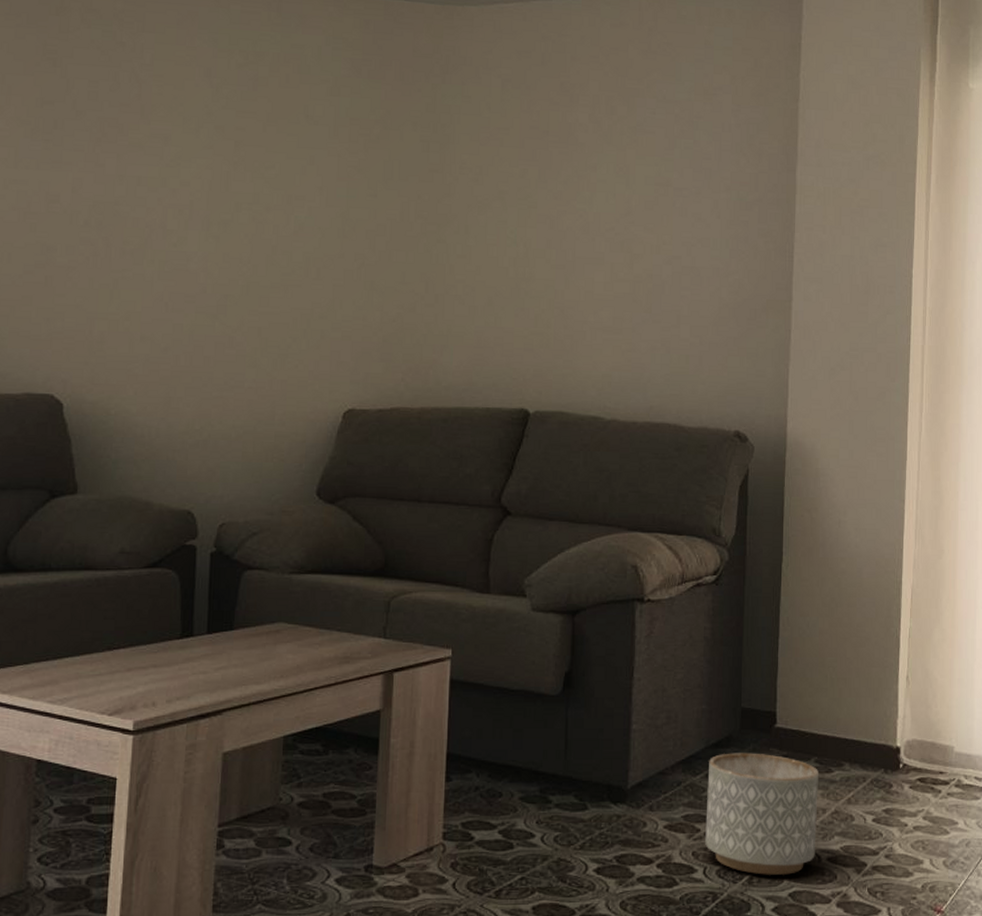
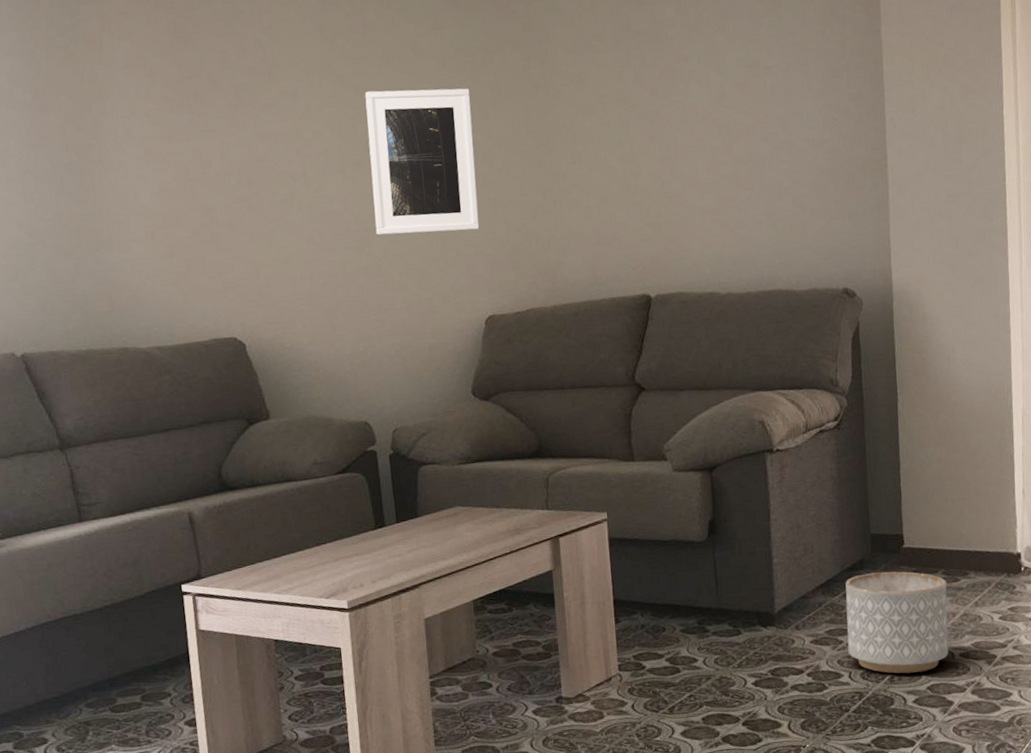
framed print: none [234,148,361,313] -> present [364,88,480,236]

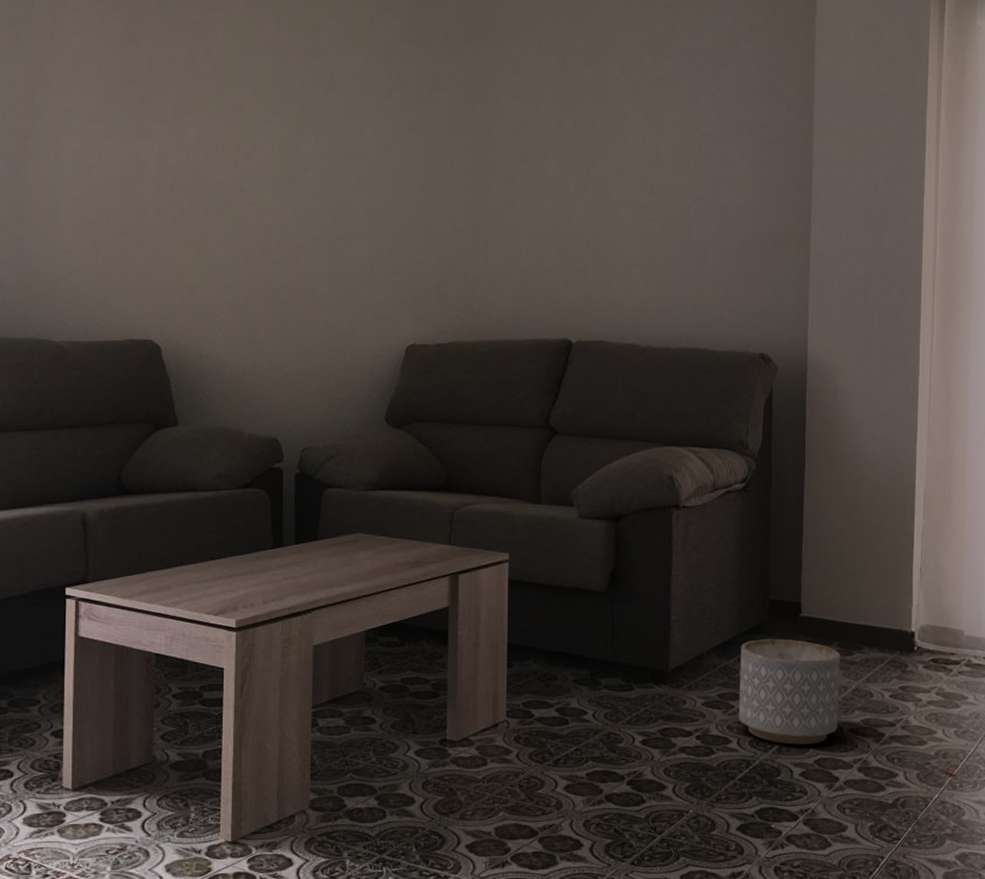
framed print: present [364,88,480,236] -> none [305,113,413,258]

